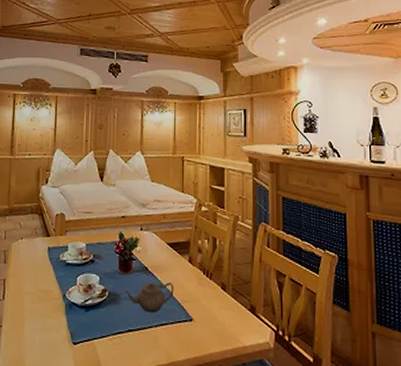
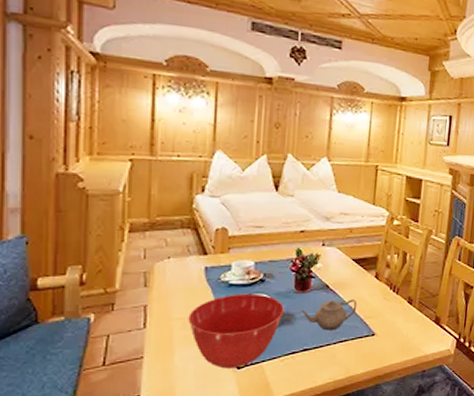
mixing bowl: none [35,272,111,344] -> present [188,293,284,369]

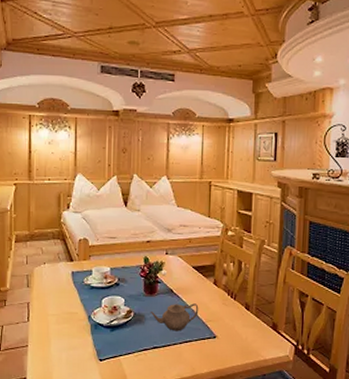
mixing bowl: present [188,293,284,369] -> none [60,295,136,360]

